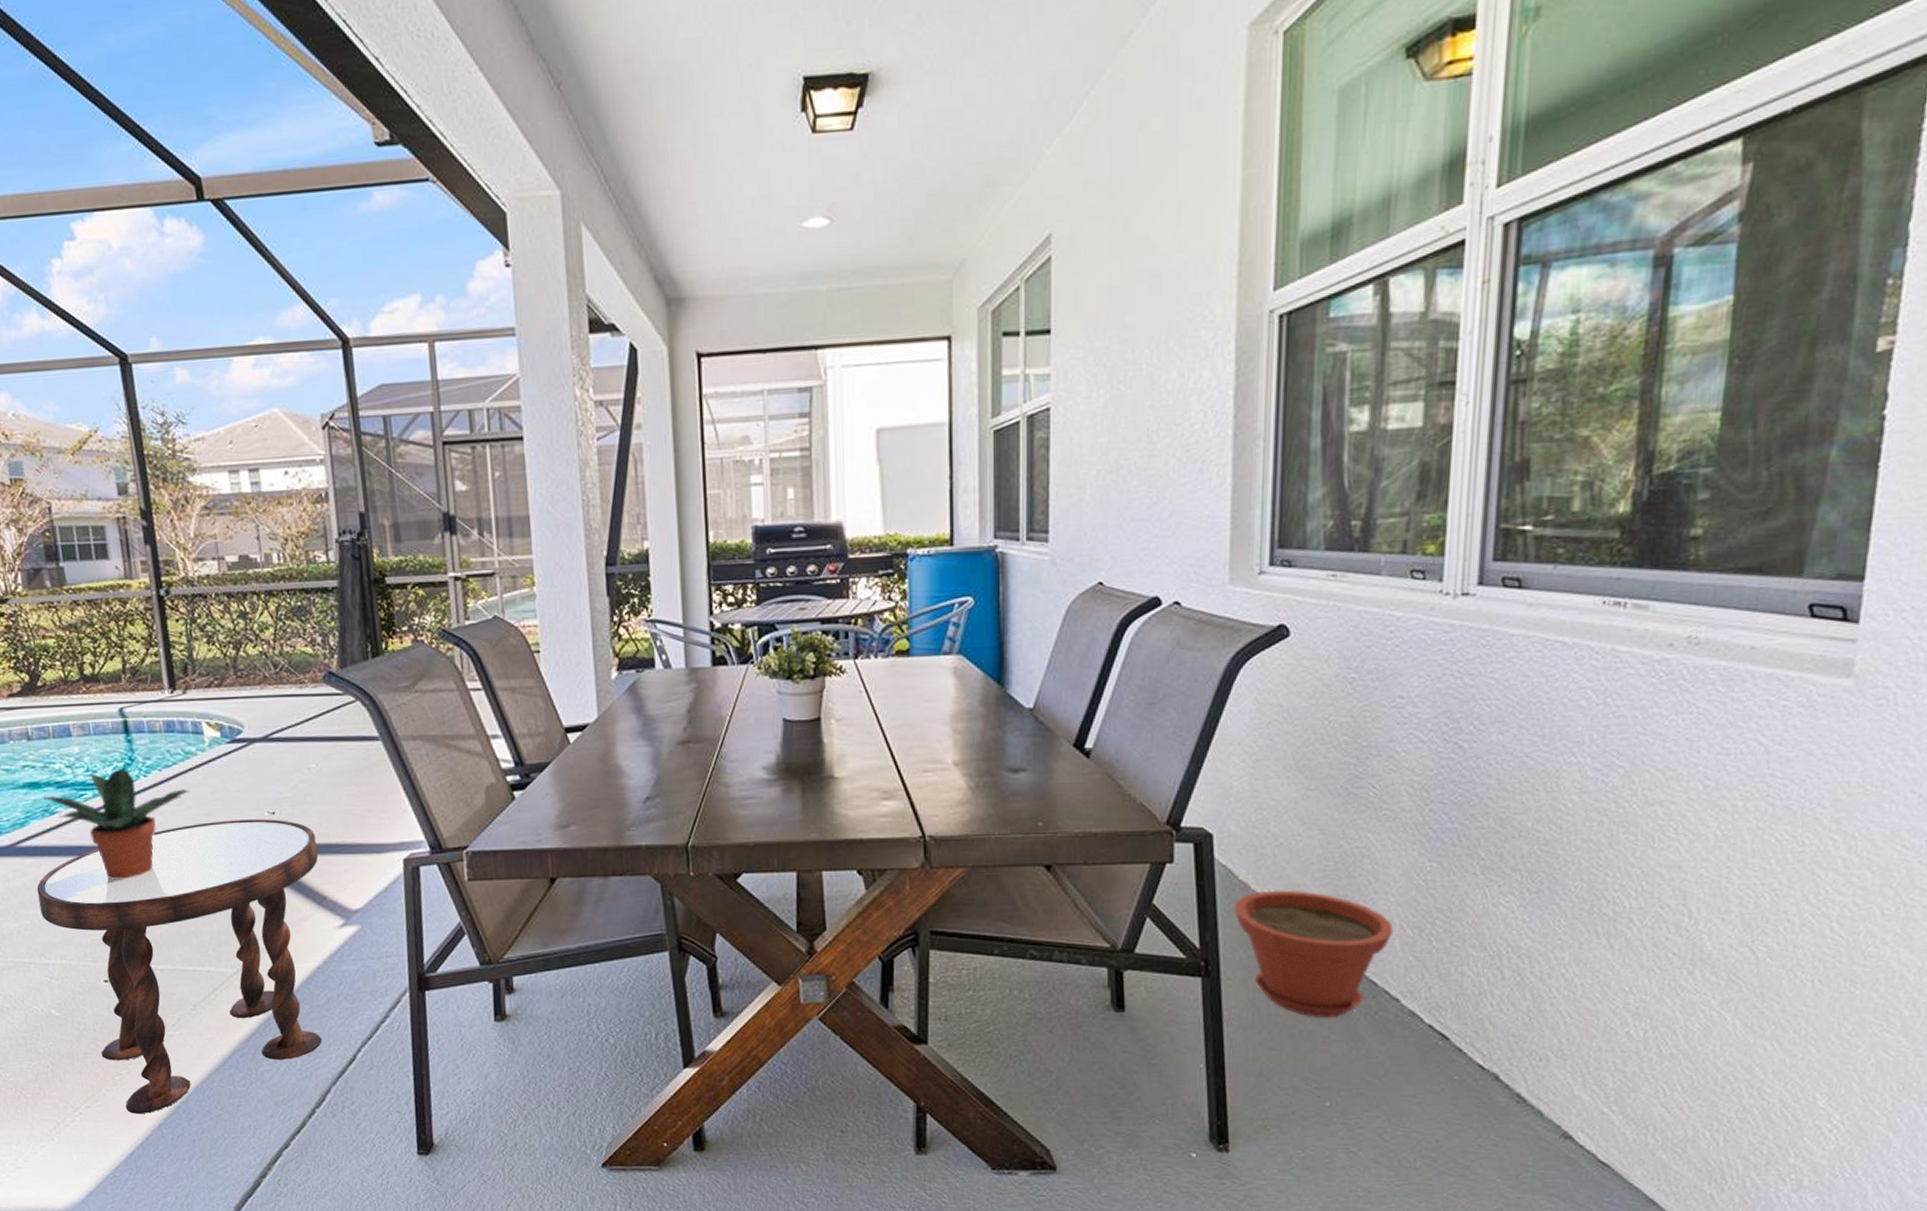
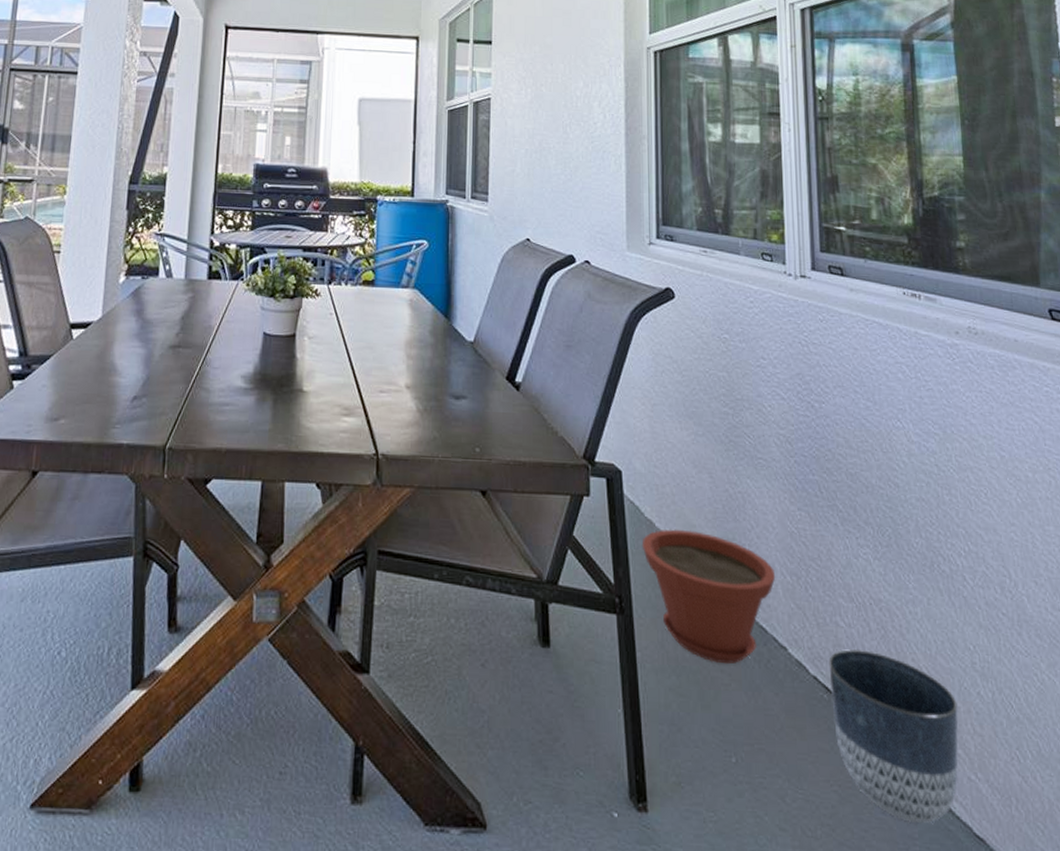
planter: none [1447,996,1599,1152] -> present [828,648,959,823]

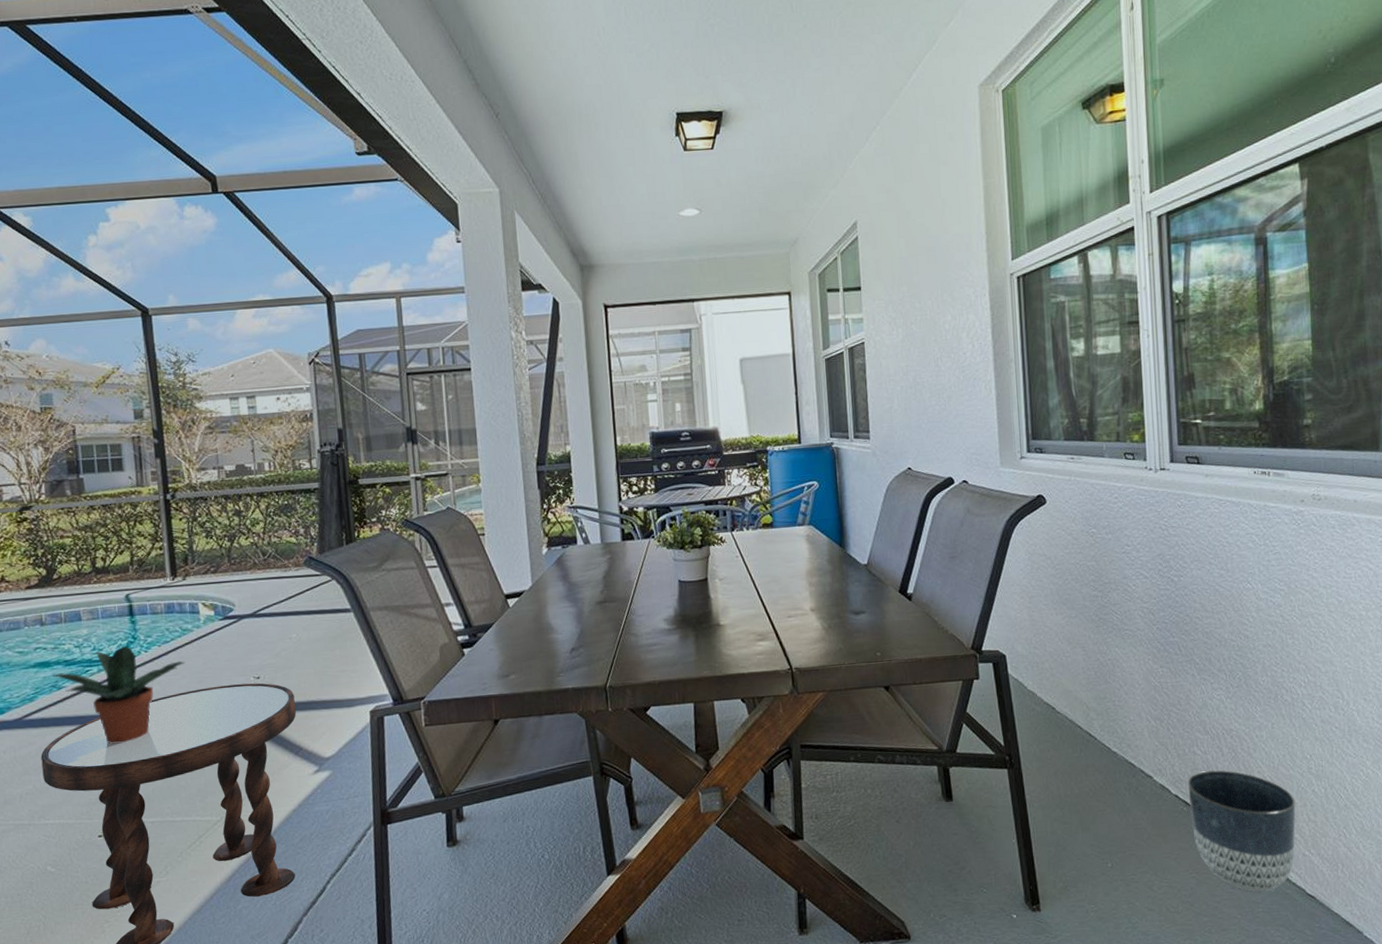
plant pot: present [642,529,776,665] -> none [1026,695,1142,795]

